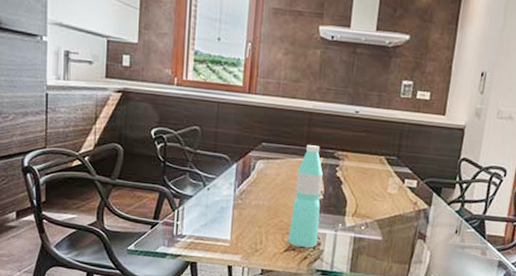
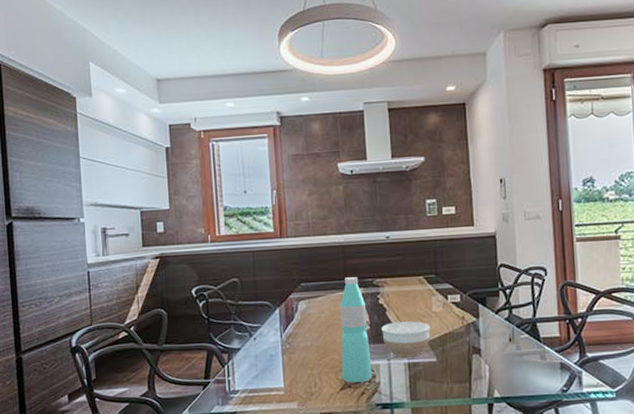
bowl: none [333,196,383,231] -> present [381,321,431,356]

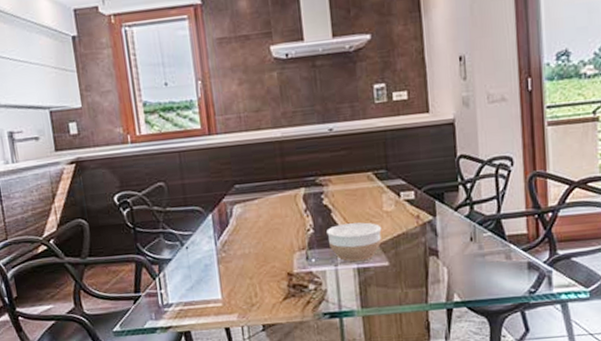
water bottle: present [339,277,373,383] -> none [279,176,319,292]

